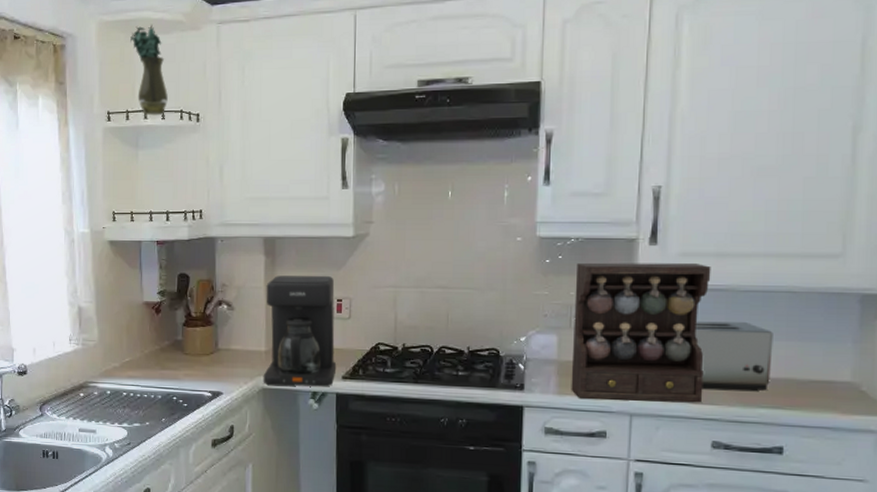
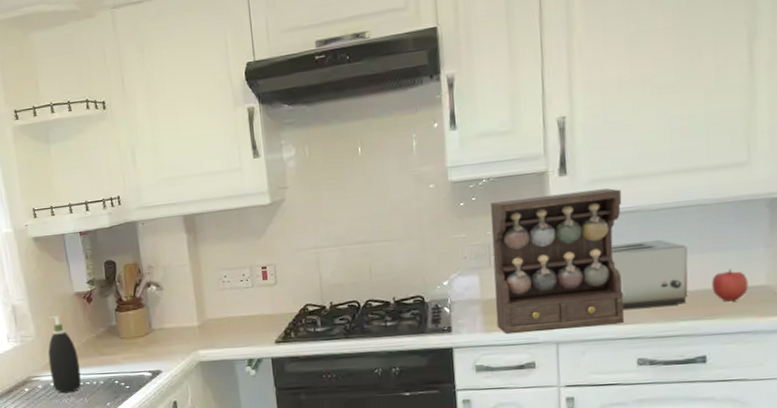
soap dispenser: none [108,323,139,403] -> present [48,316,82,392]
vase: present [130,25,168,116] -> none [27,18,73,110]
coffee maker: present [263,275,337,387] -> none [191,245,269,358]
fruit: none [795,361,833,394] -> present [712,269,749,302]

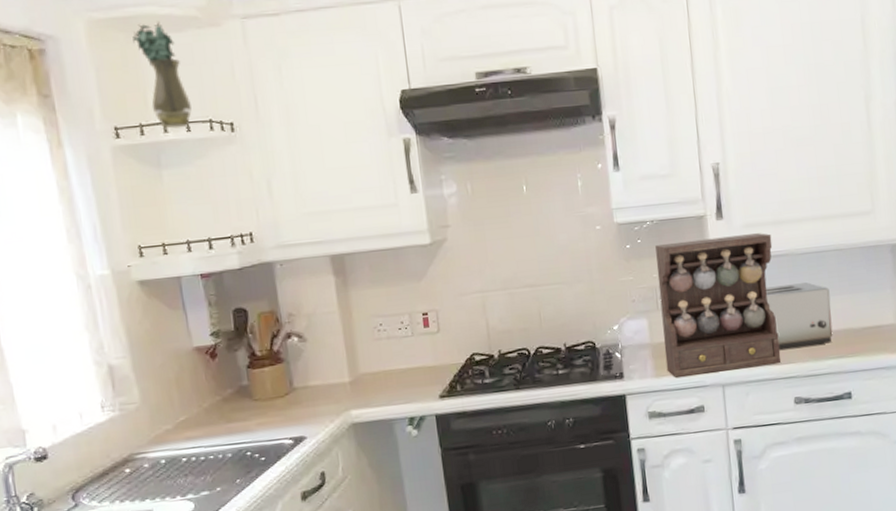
vase: none [27,18,73,110] -> present [133,22,192,129]
soap dispenser: present [48,316,82,392] -> none [157,376,203,471]
fruit: present [712,269,749,302] -> none [851,309,881,340]

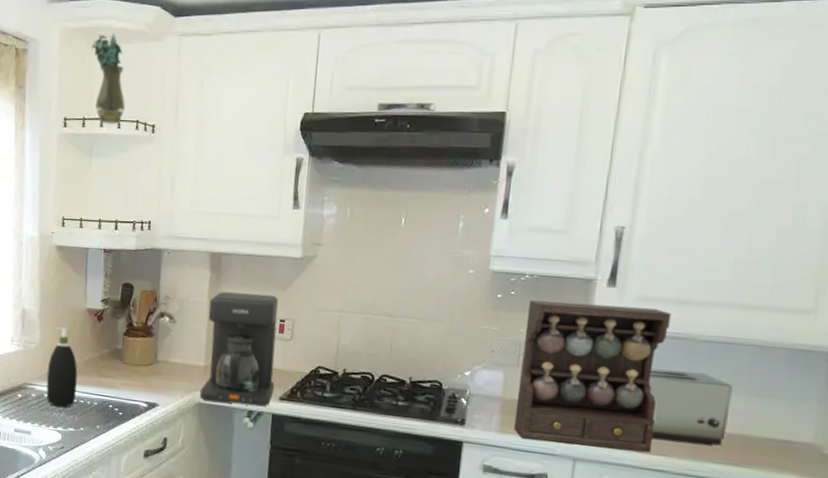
soap dispenser: none [157,376,203,471] -> present [46,327,78,407]
coffee maker: none [340,288,432,419] -> present [199,291,278,407]

